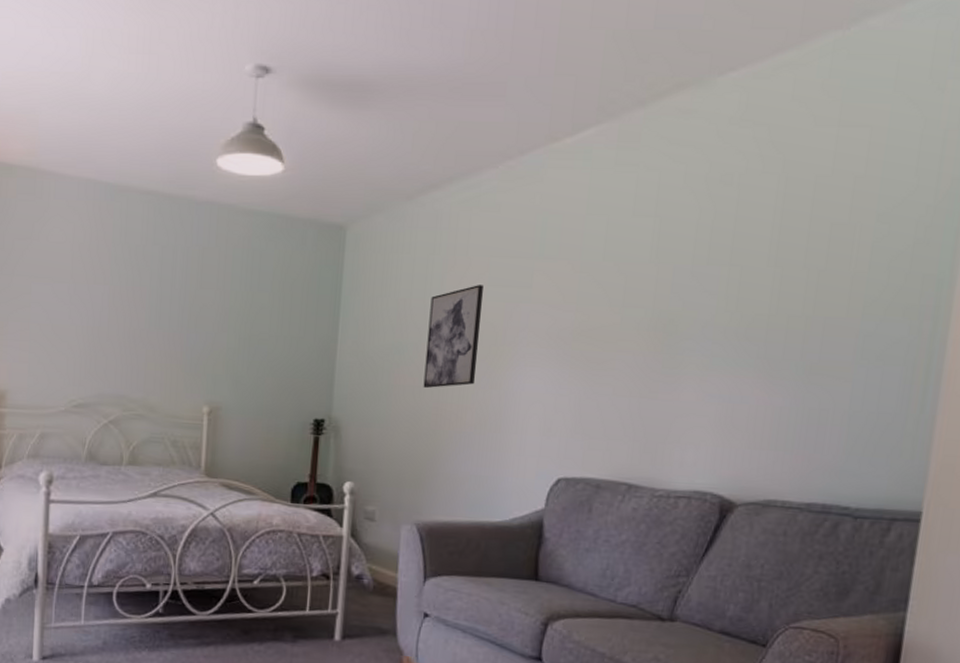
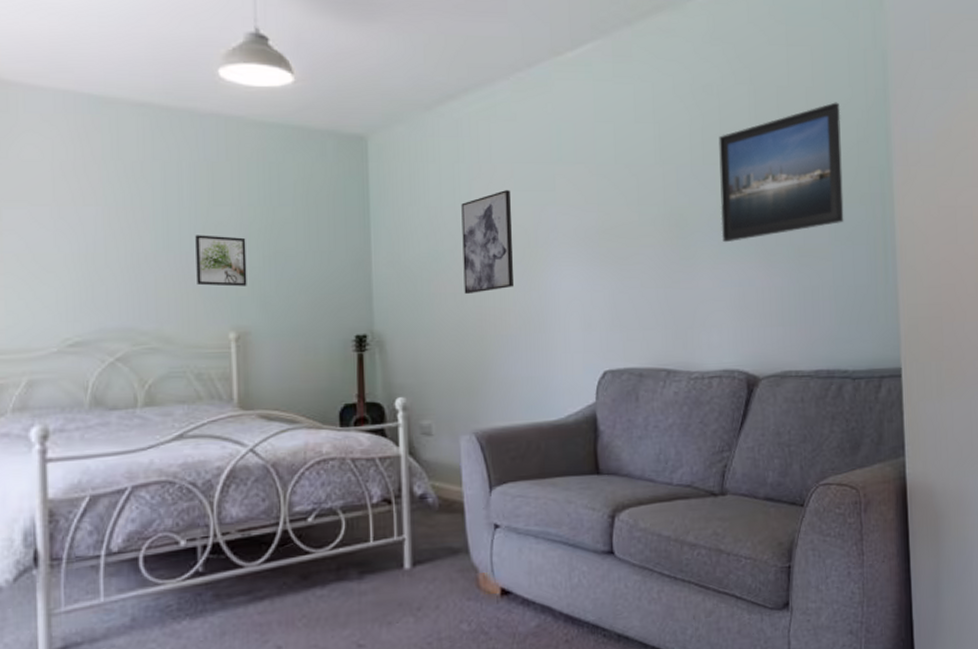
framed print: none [180,315,226,365] -> present [195,235,247,287]
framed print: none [716,195,898,353] -> present [719,102,844,243]

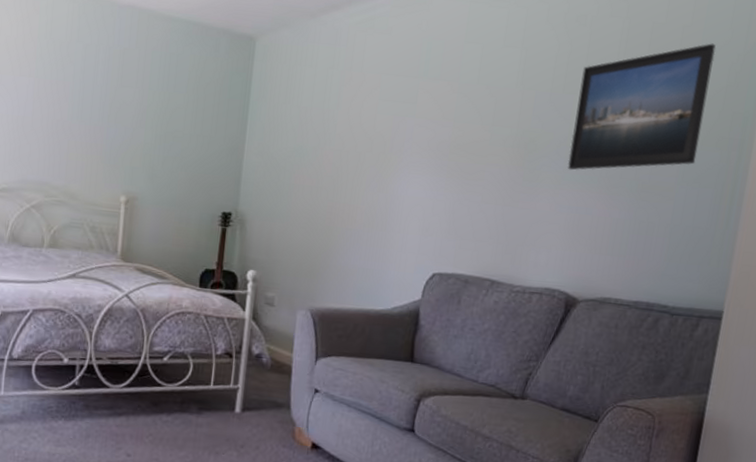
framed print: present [195,235,247,287] -> none [100,110,143,159]
wall art: present [461,190,513,295] -> none [320,98,375,189]

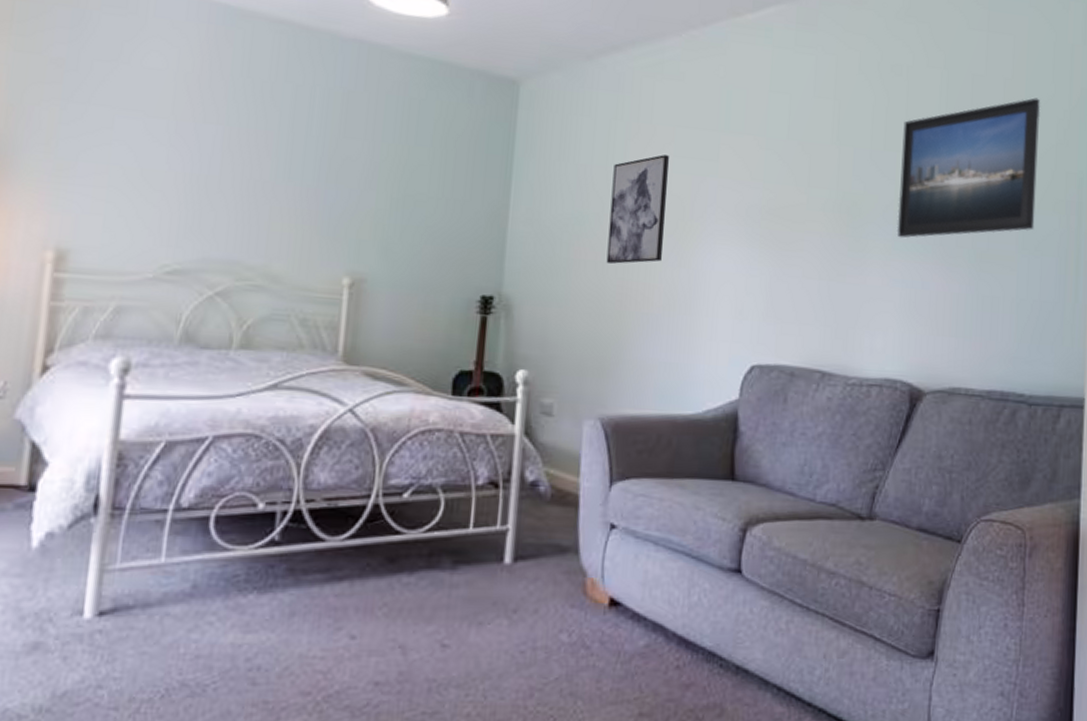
wall art: none [320,98,375,189] -> present [606,154,669,265]

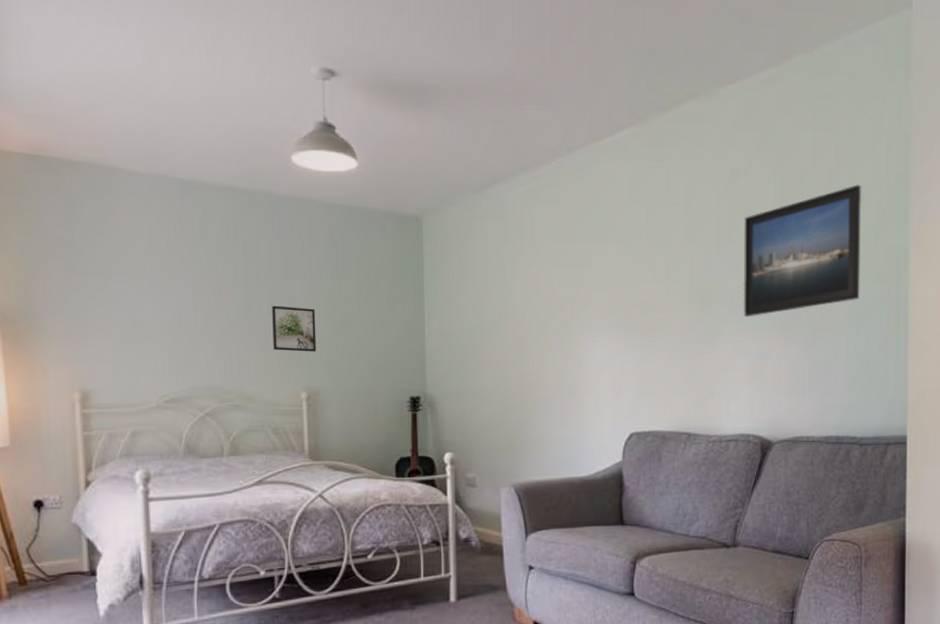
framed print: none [315,167,374,229] -> present [272,306,317,352]
wall art: present [606,154,669,265] -> none [505,267,551,362]

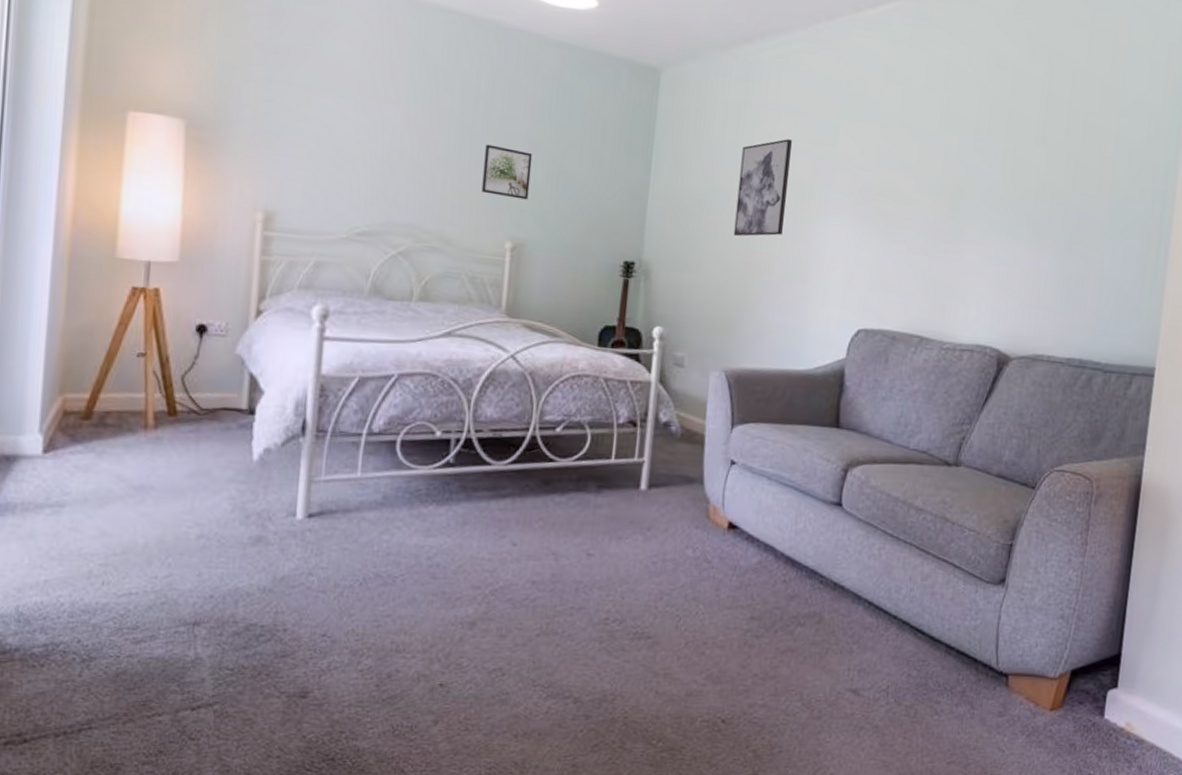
wall art: none [505,267,551,362] -> present [733,139,792,237]
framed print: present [743,184,862,317] -> none [994,92,1136,220]

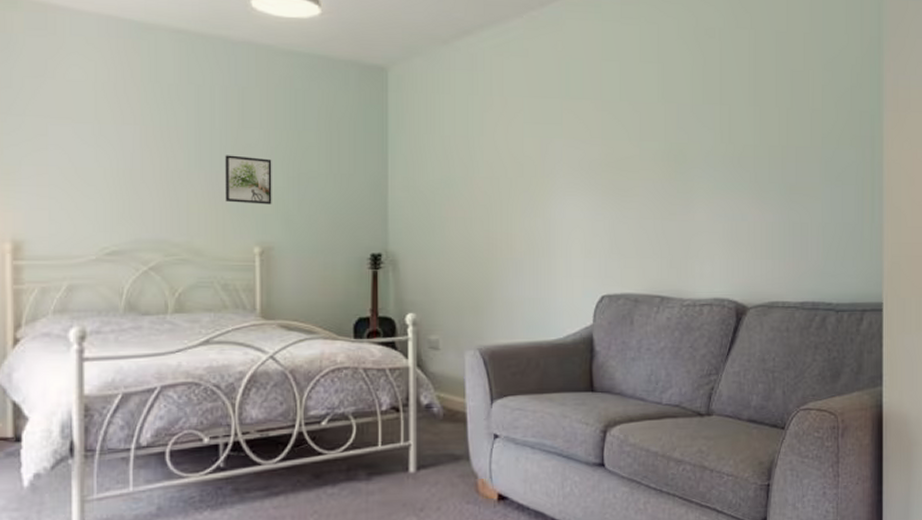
wall art: present [733,139,792,237] -> none [474,122,520,220]

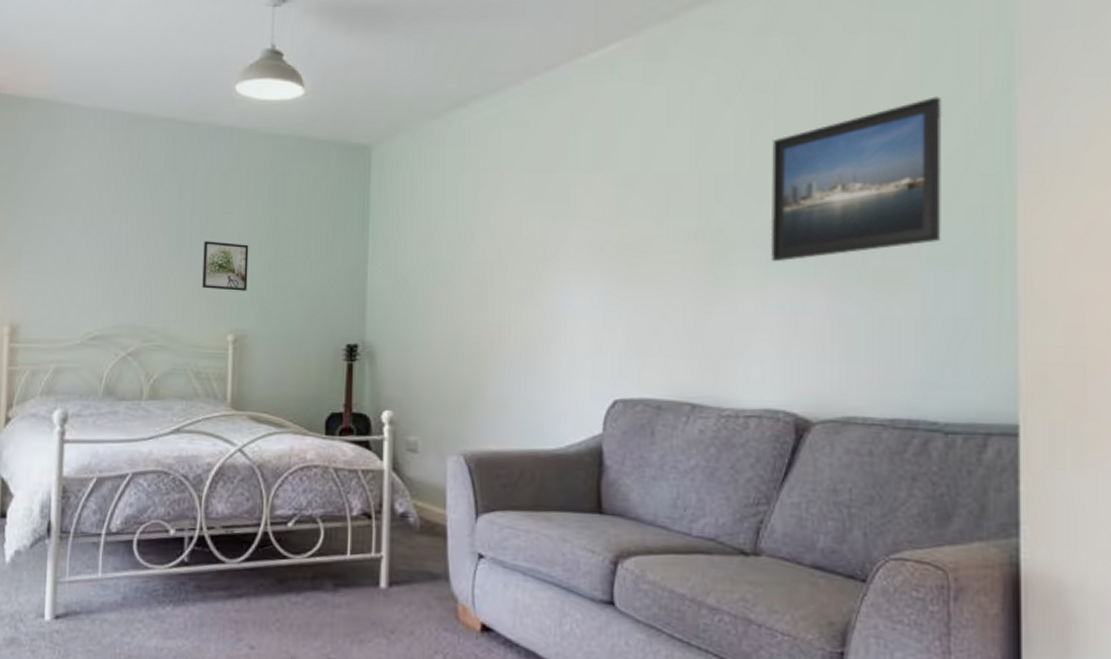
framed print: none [717,48,836,179] -> present [770,96,943,262]

